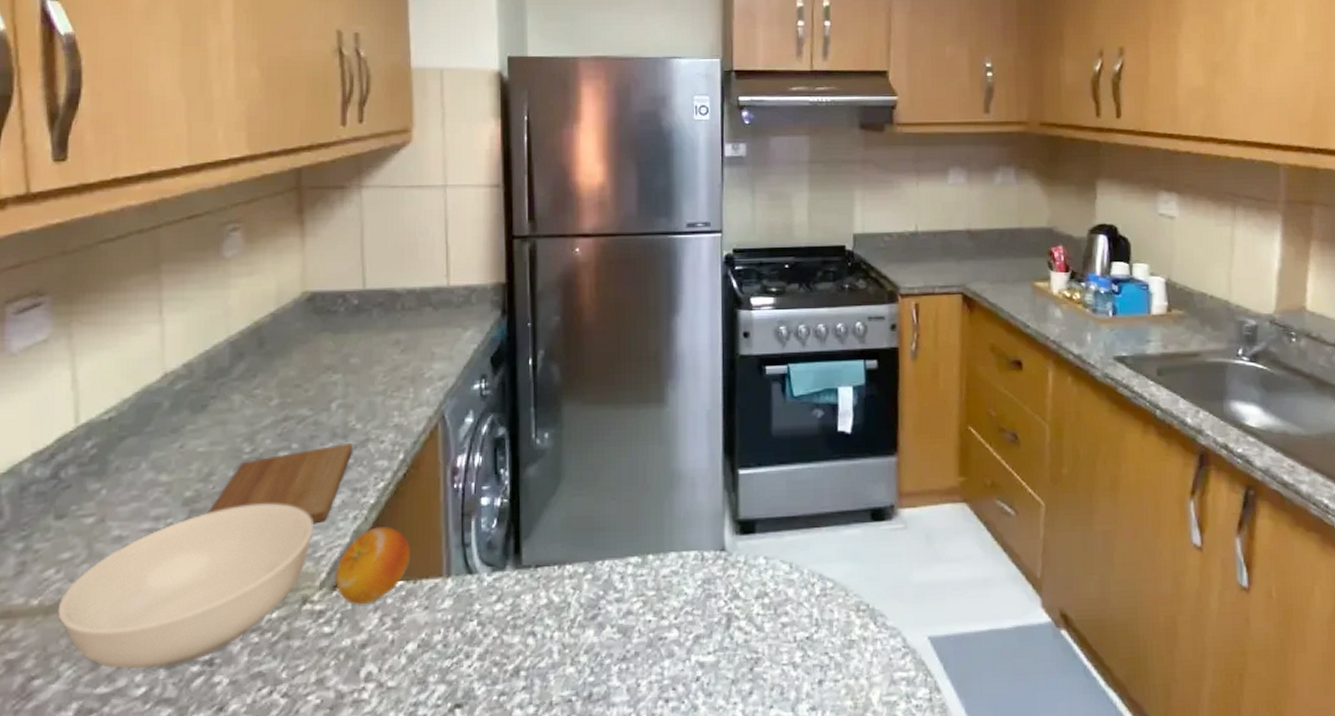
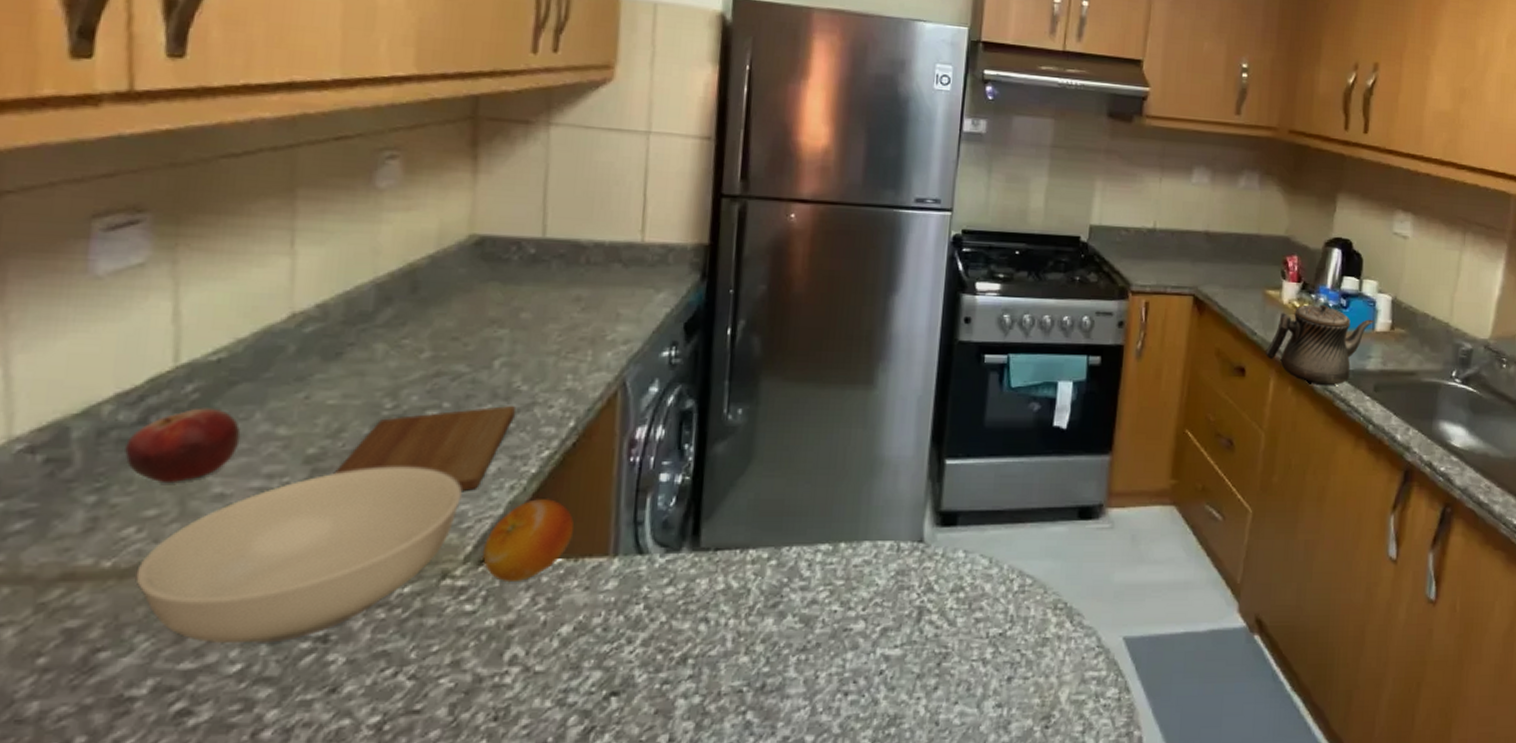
fruit: none [41,461,131,528] -> present [124,407,242,482]
teapot: none [1041,293,1150,374] -> present [1265,304,1375,386]

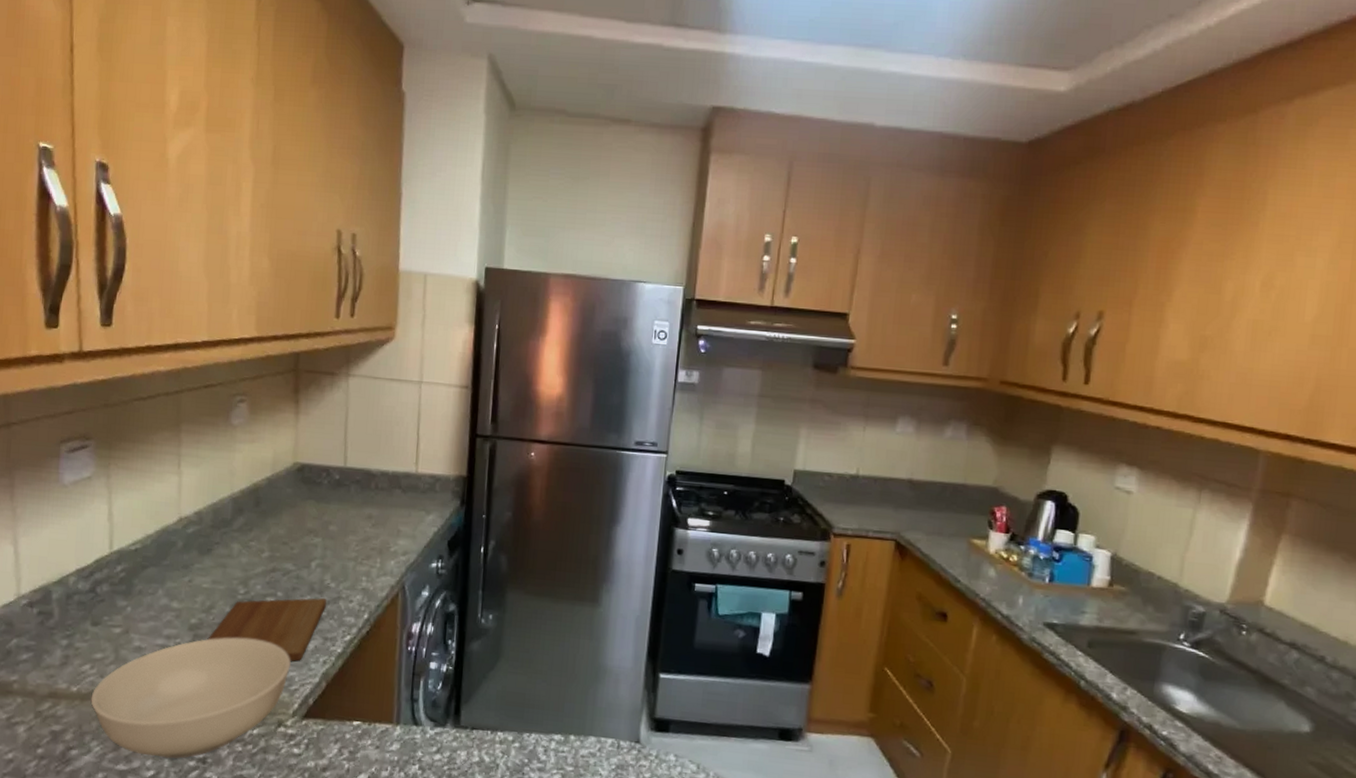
fruit: present [124,407,242,482] -> none [82,583,150,636]
fruit: present [482,499,575,583] -> none [305,673,369,736]
teapot: present [1265,304,1375,386] -> none [969,555,1091,639]

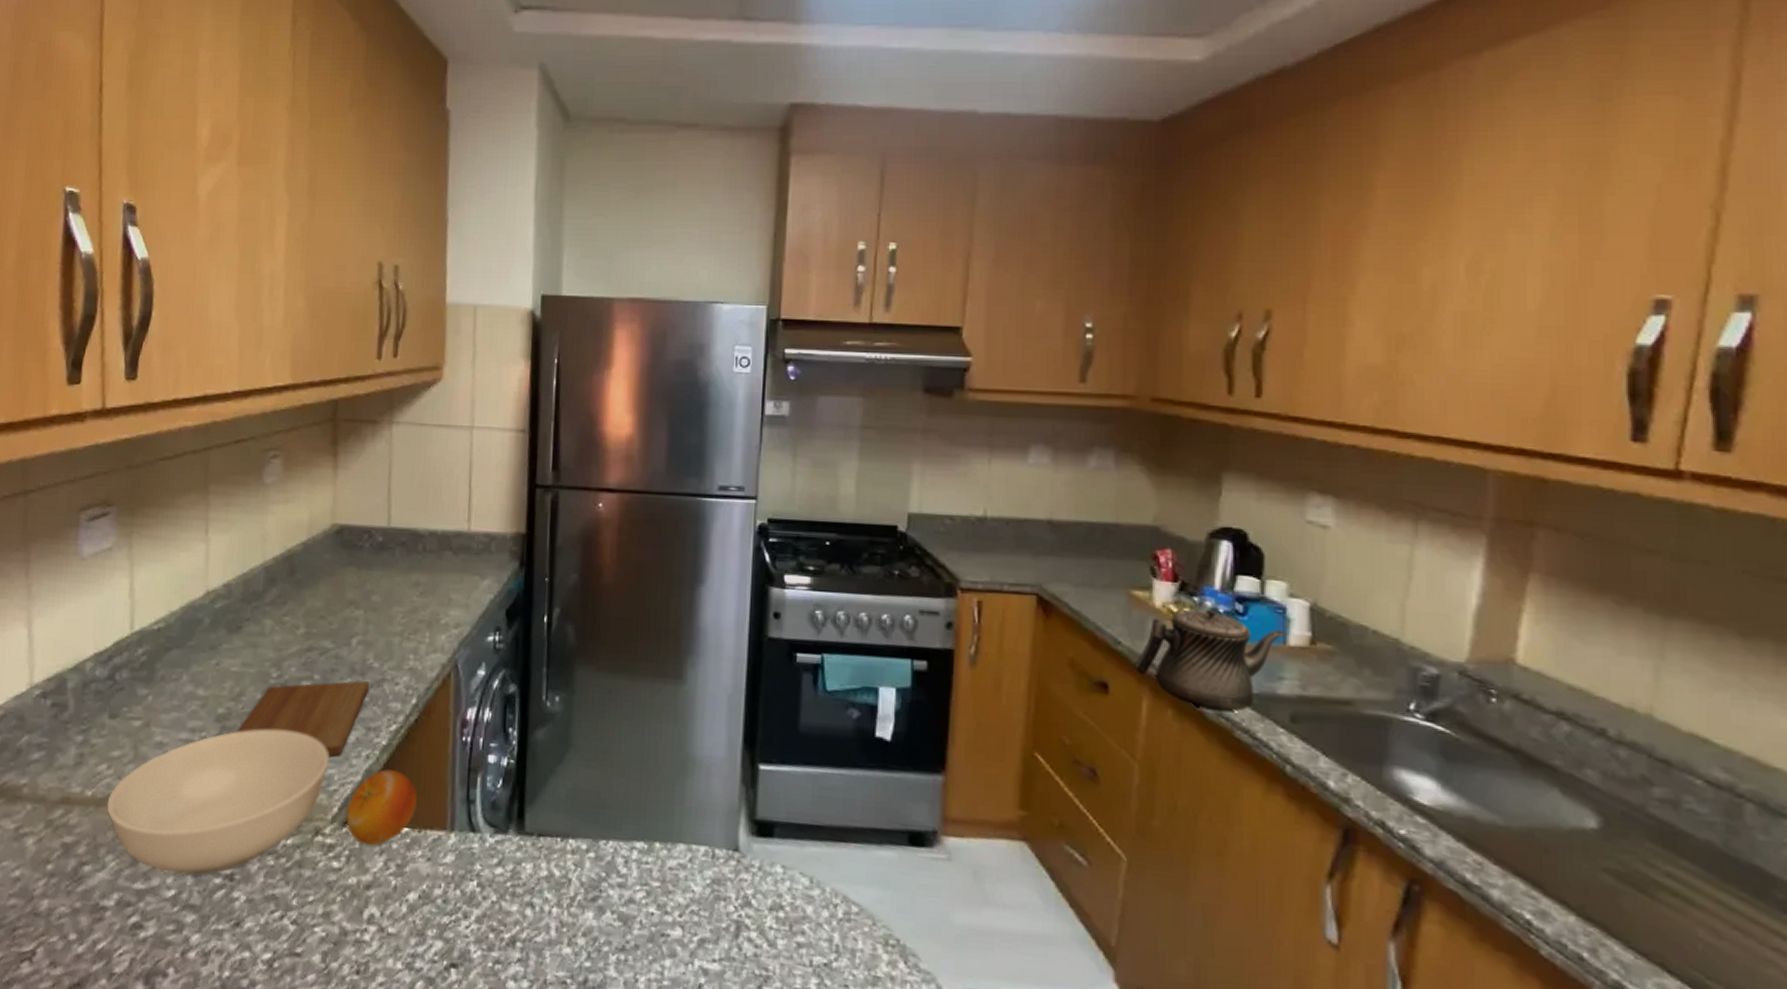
fruit: none [305,673,369,736] -> present [345,769,418,846]
teapot: none [969,555,1091,639] -> present [1134,609,1286,712]

